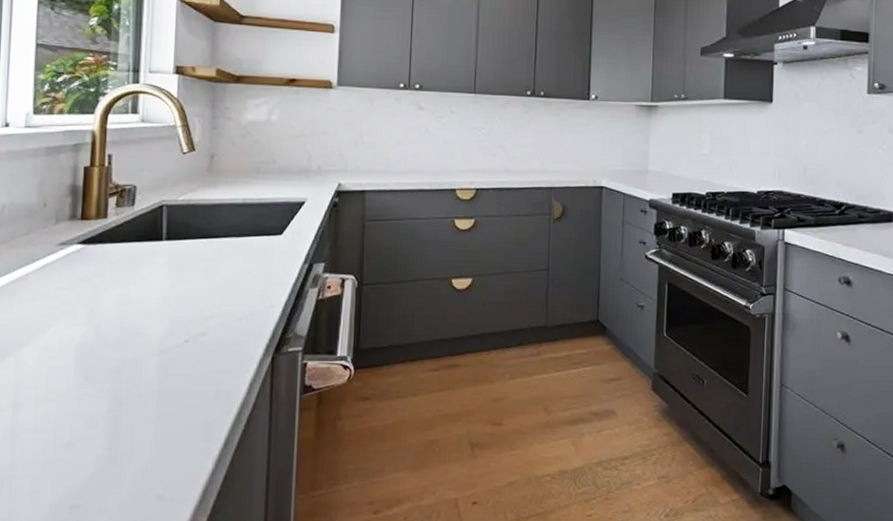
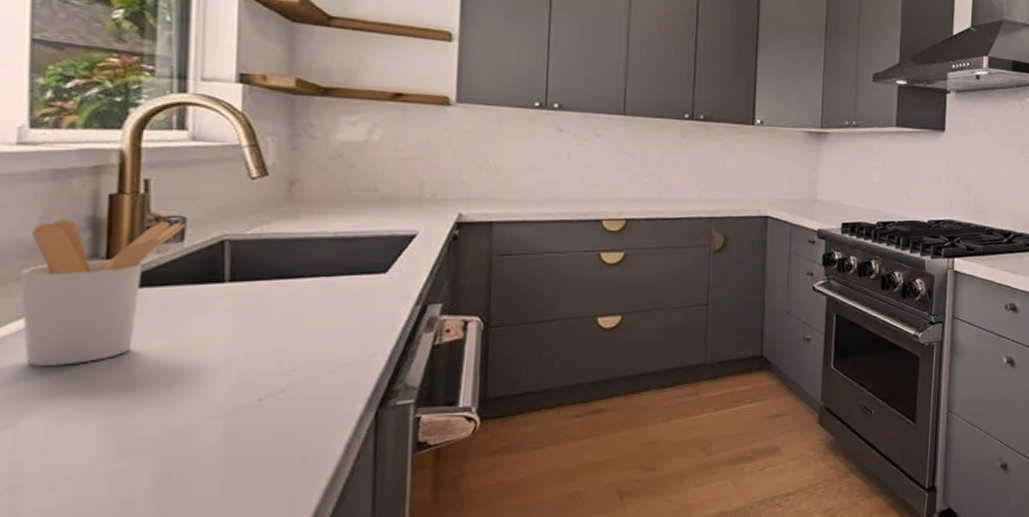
utensil holder: none [24,187,135,306] -> present [20,220,185,366]

